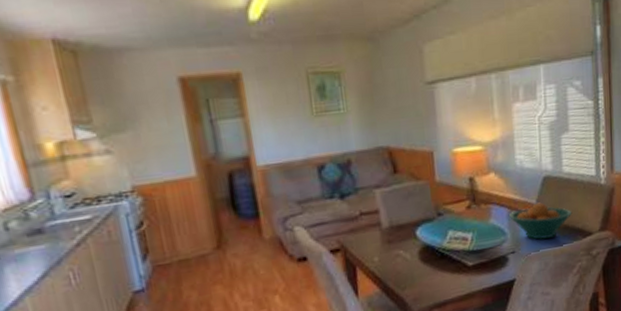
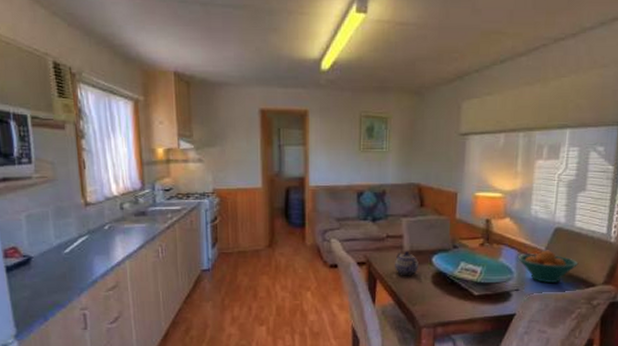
teapot: none [374,228,402,257] -> present [395,252,419,276]

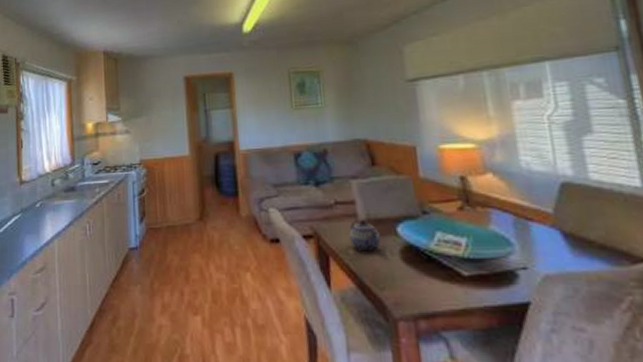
fruit bowl: present [518,250,579,284] -> none [516,212,610,259]

